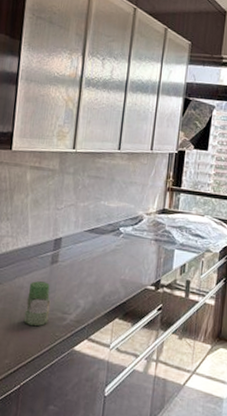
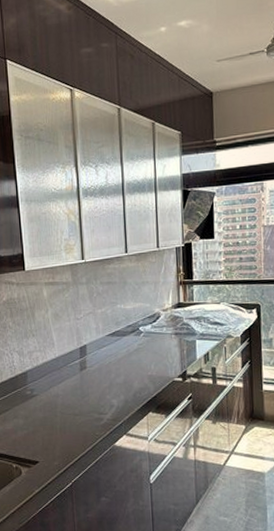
jar: present [23,281,51,327] -> none [63,388,87,430]

